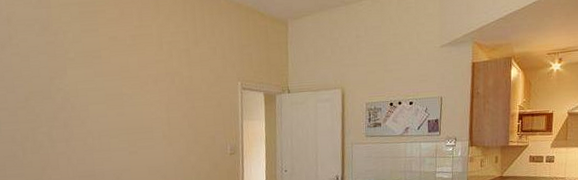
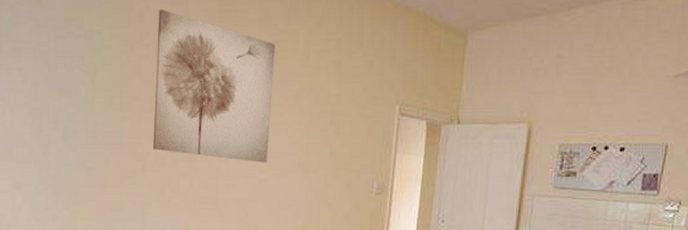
wall art: none [24,12,136,138] -> present [152,9,275,163]

